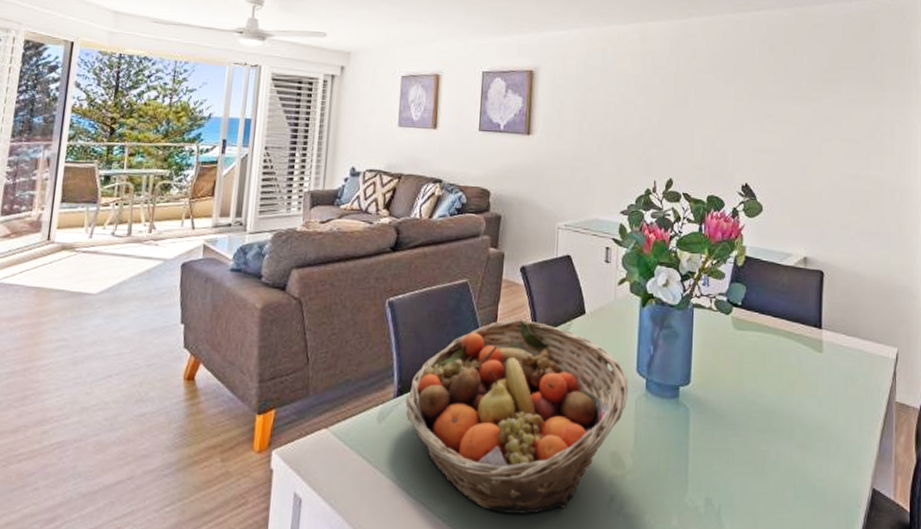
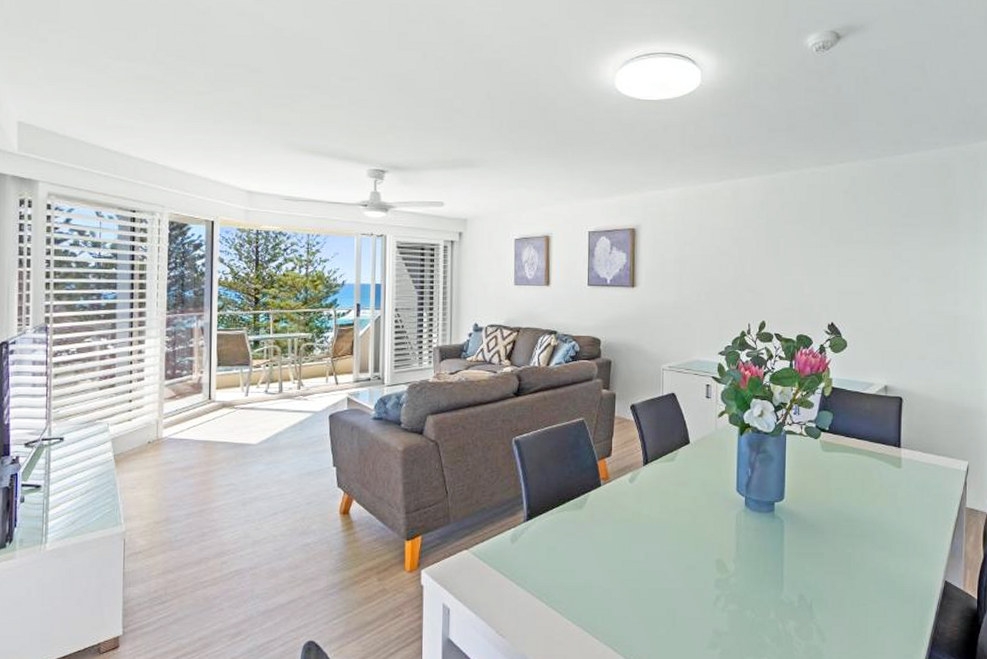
fruit basket: present [405,319,629,515] -> none [534,451,730,615]

